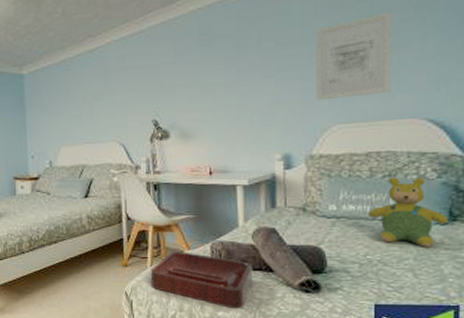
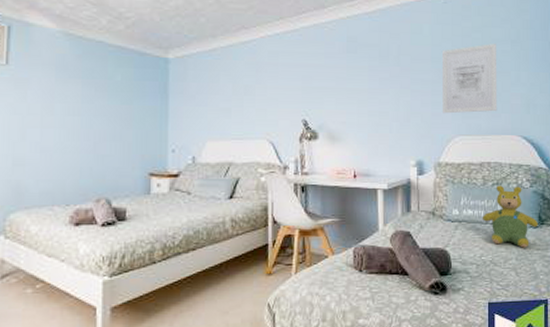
decorative tray: present [150,252,254,309] -> none [294,257,391,316]

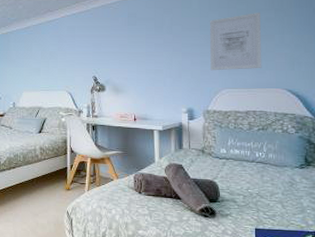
teddy bear: present [482,185,538,248] -> none [248,130,304,185]

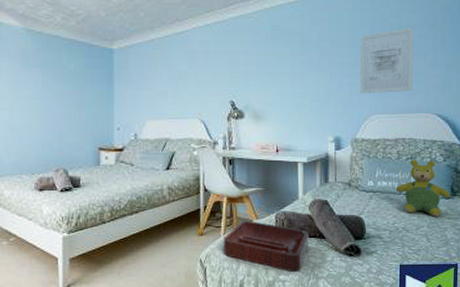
decorative tray: none [87,180,166,229] -> present [223,221,310,273]
teddy bear: none [248,130,304,185] -> present [395,159,450,217]

